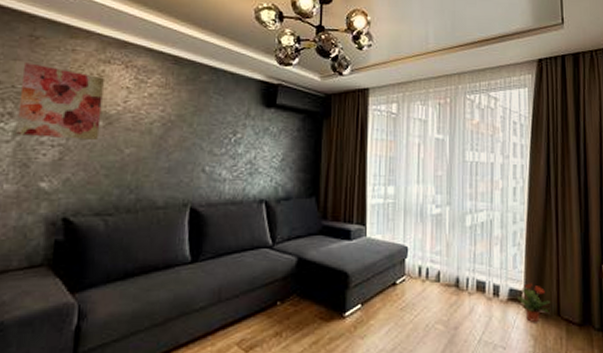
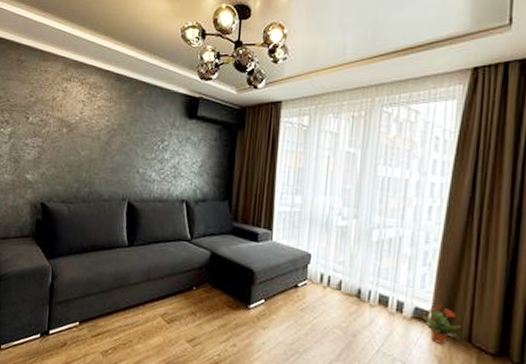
wall art: present [16,63,104,141] -> none [11,82,67,144]

